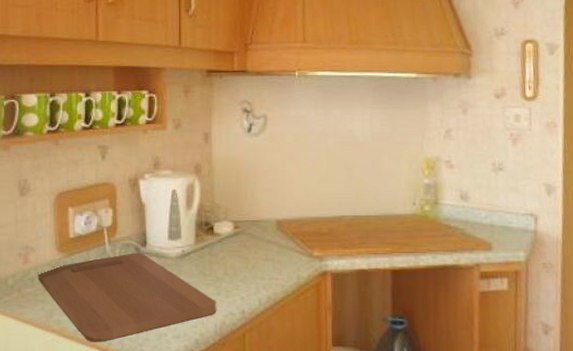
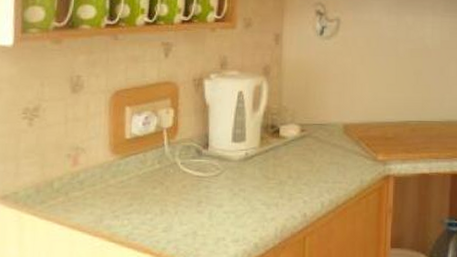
cutting board: present [37,253,216,343] -> none [87,155,278,249]

